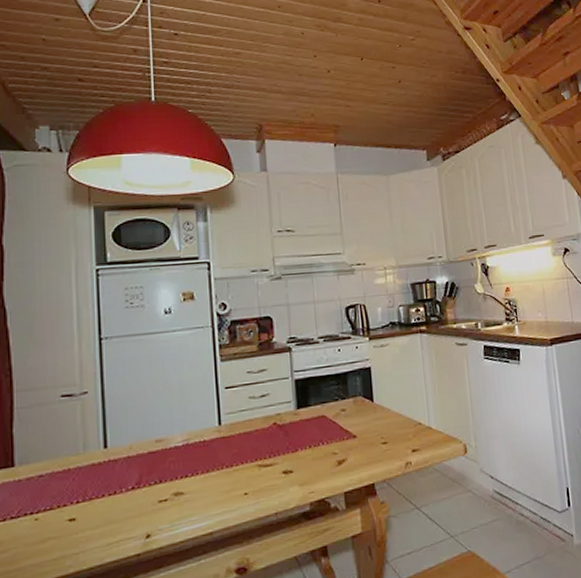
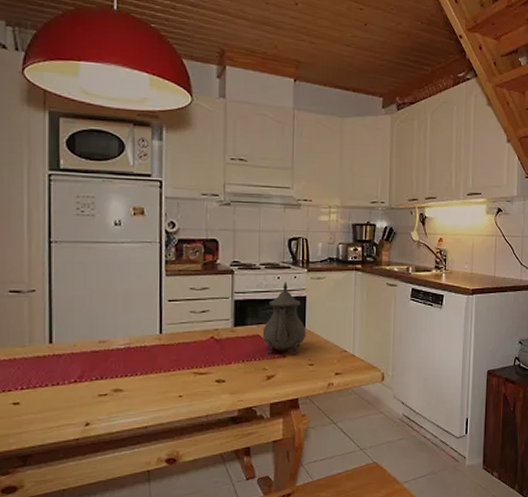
teapot: none [327,354,376,435] -> present [262,282,307,354]

